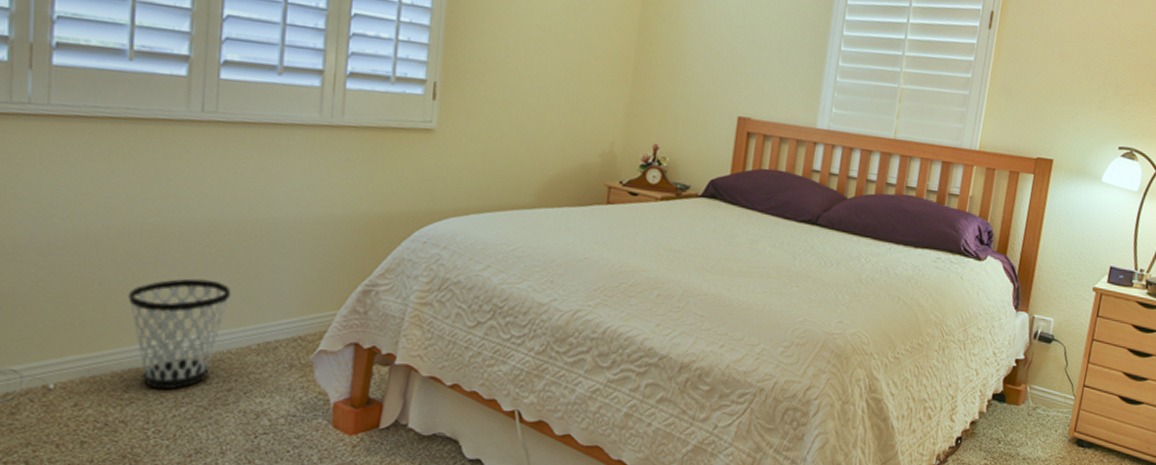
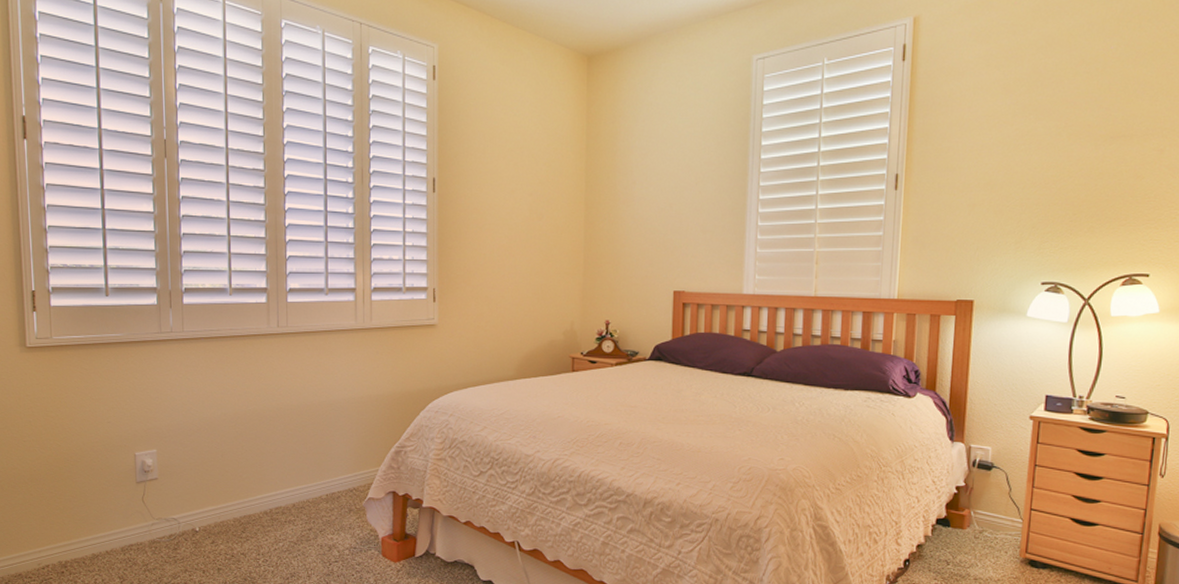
wastebasket: present [128,278,232,390] -> none [240,448,306,530]

